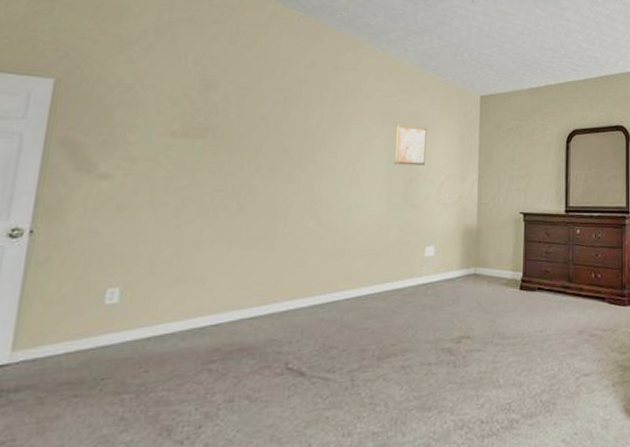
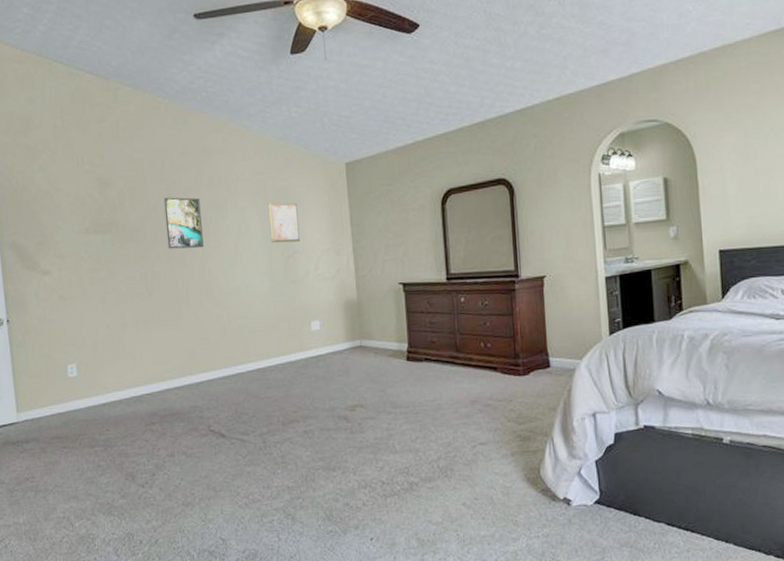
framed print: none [273,108,321,164] -> present [163,197,204,249]

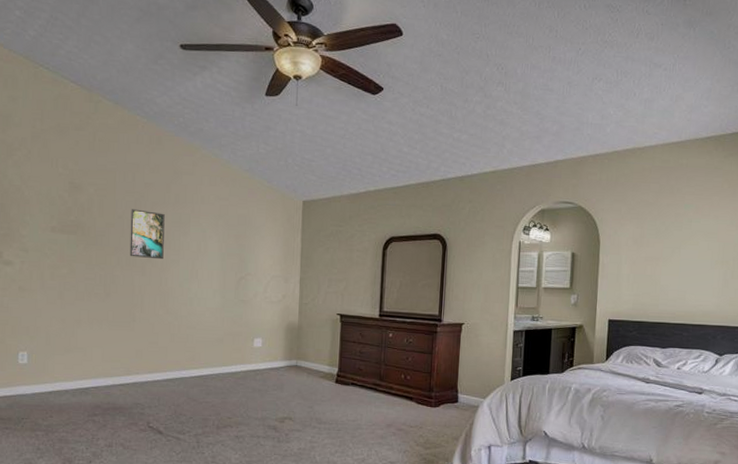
wall art: present [268,202,300,243] -> none [226,226,254,266]

